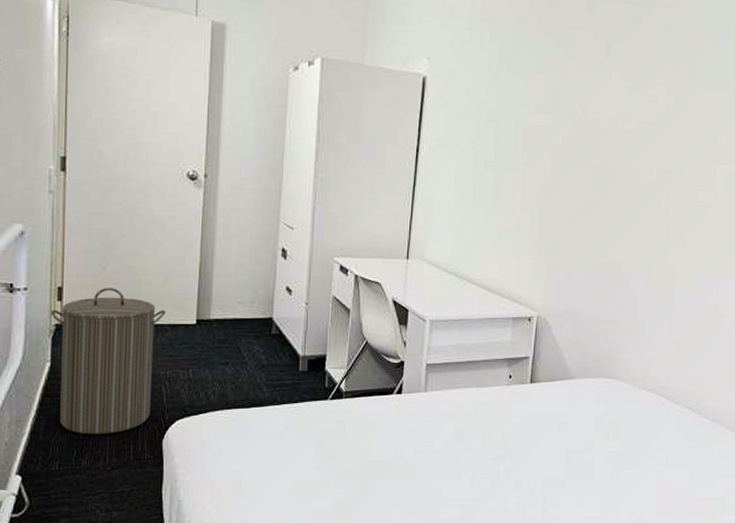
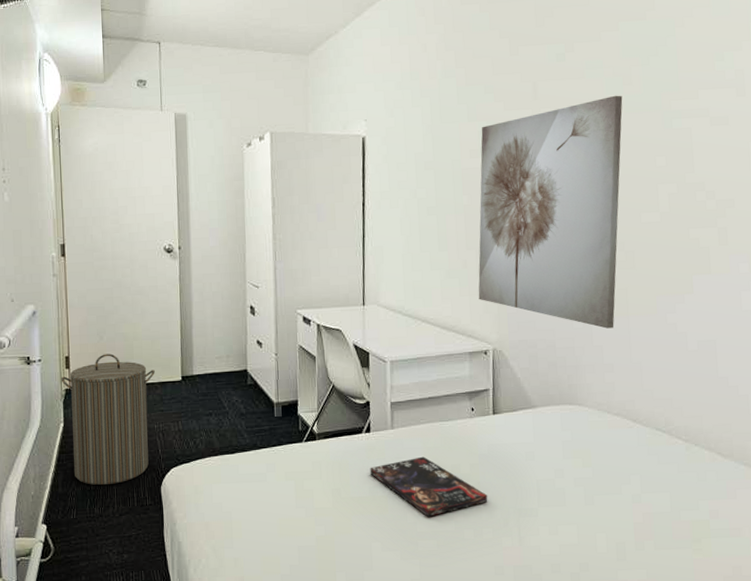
book: none [397,422,517,484] -> present [370,456,488,517]
wall art: none [528,67,693,305] -> present [478,95,623,329]

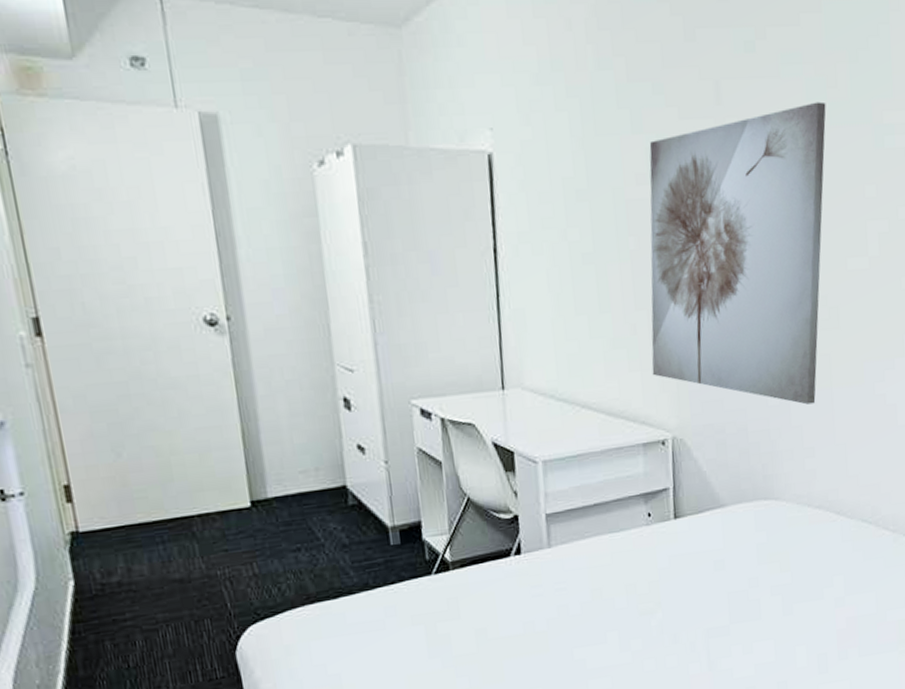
laundry hamper: present [61,353,155,486] -> none [60,476,214,661]
book: present [370,456,488,517] -> none [523,578,671,651]

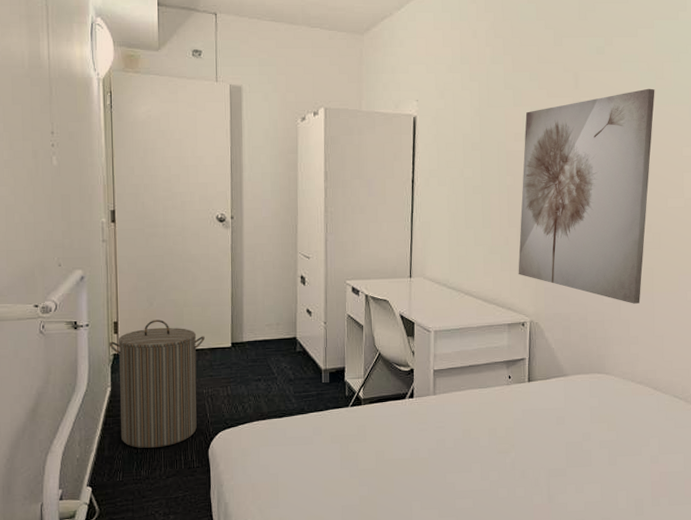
laundry hamper: none [60,476,214,661] -> present [109,319,205,449]

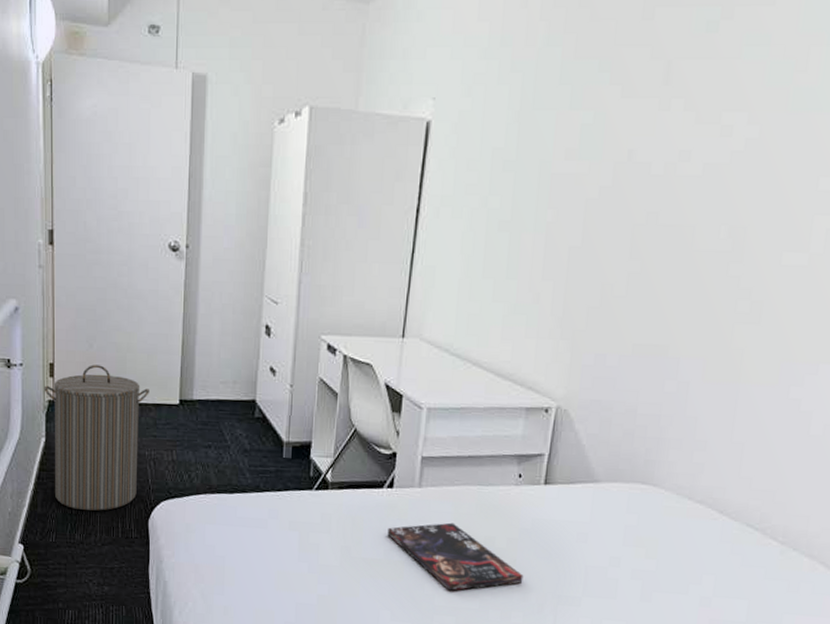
book: none [412,421,521,477] -> present [387,522,524,591]
wall art: present [518,88,655,304] -> none [548,86,790,397]

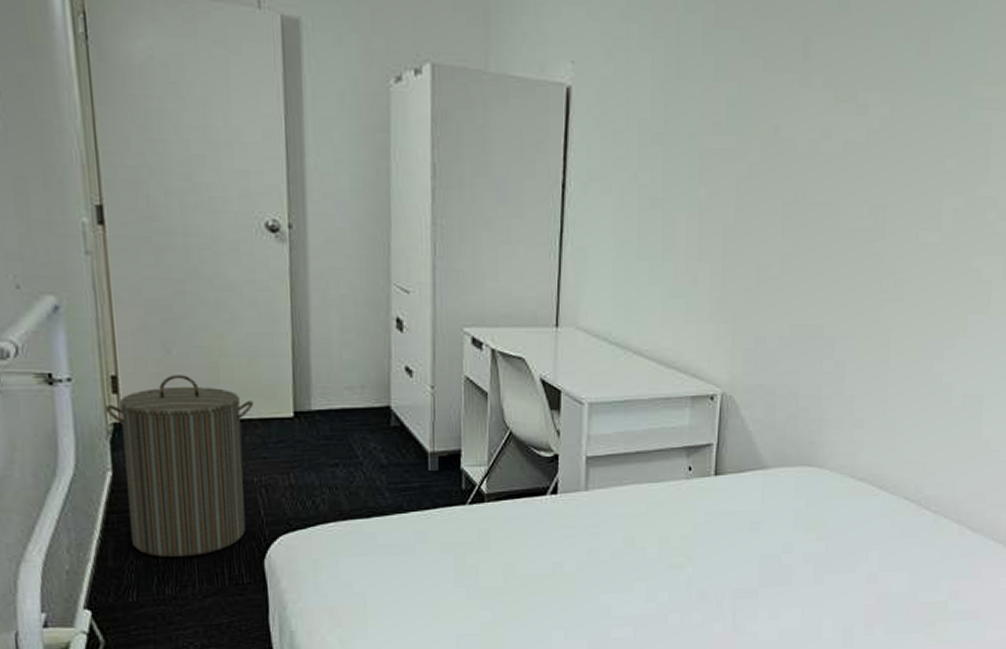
book: present [387,522,524,591] -> none [554,525,700,599]

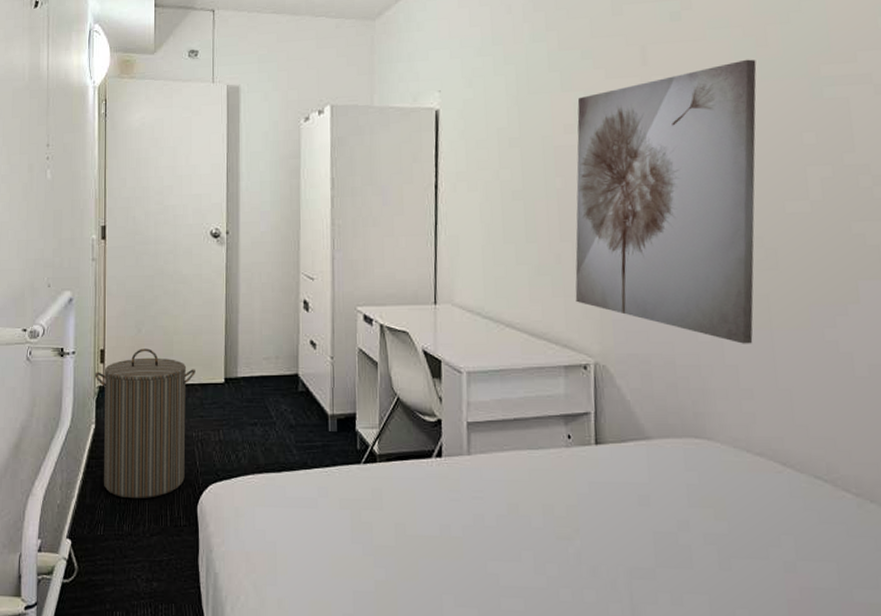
wall art: none [708,67,915,375] -> present [575,59,757,344]

